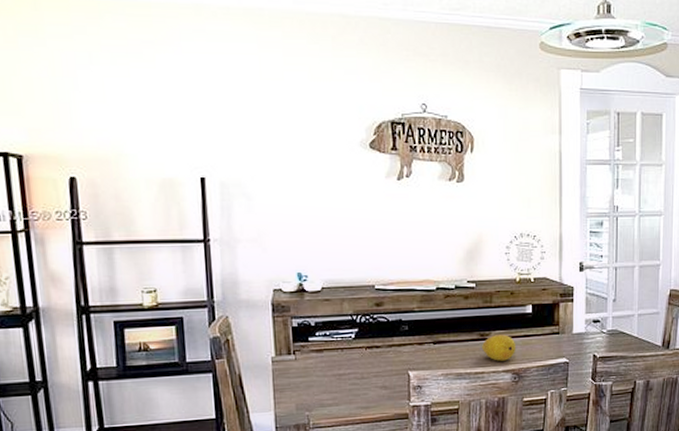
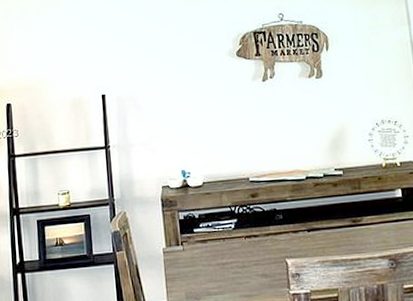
fruit: present [482,334,517,361] -> none [355,220,390,247]

